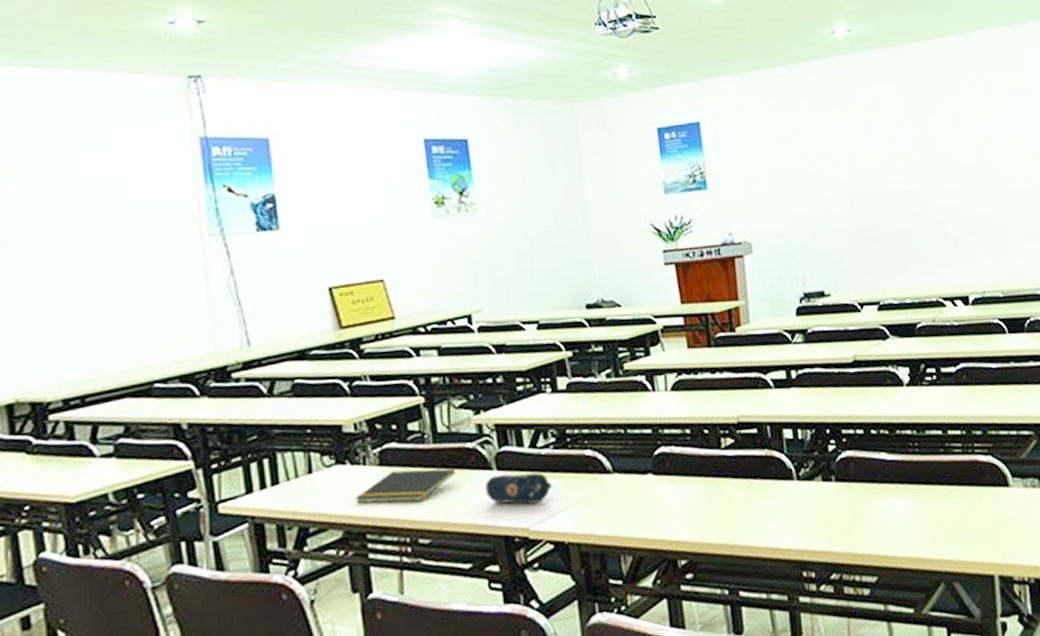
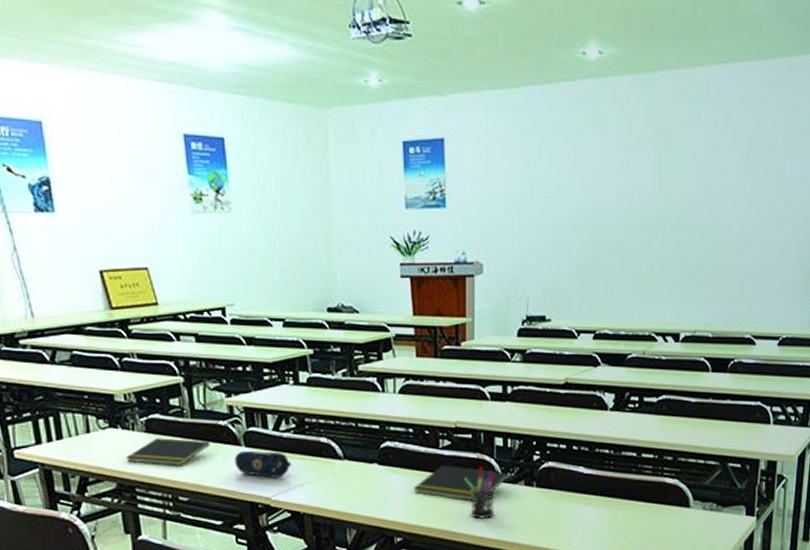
notepad: none [695,467,803,507] -> present [413,464,509,501]
pen holder: none [752,465,791,527] -> present [463,467,494,519]

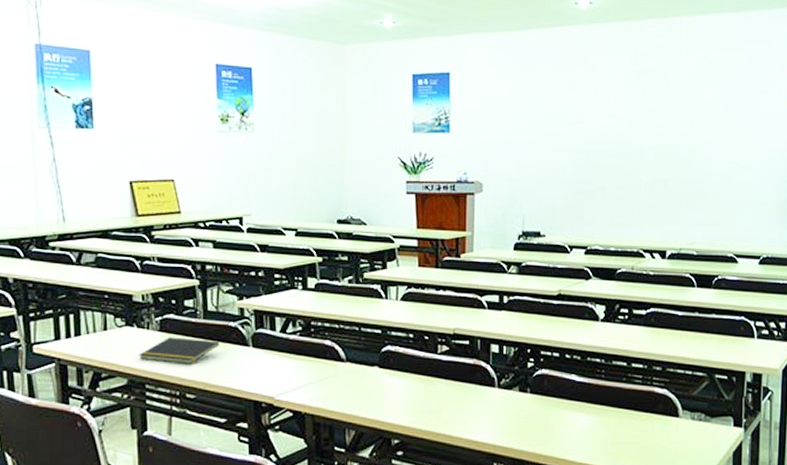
pencil case: present [234,450,292,478] -> none [241,351,296,378]
notepad: present [413,464,509,501] -> none [412,369,504,405]
pen holder: present [463,467,494,519] -> none [460,372,490,423]

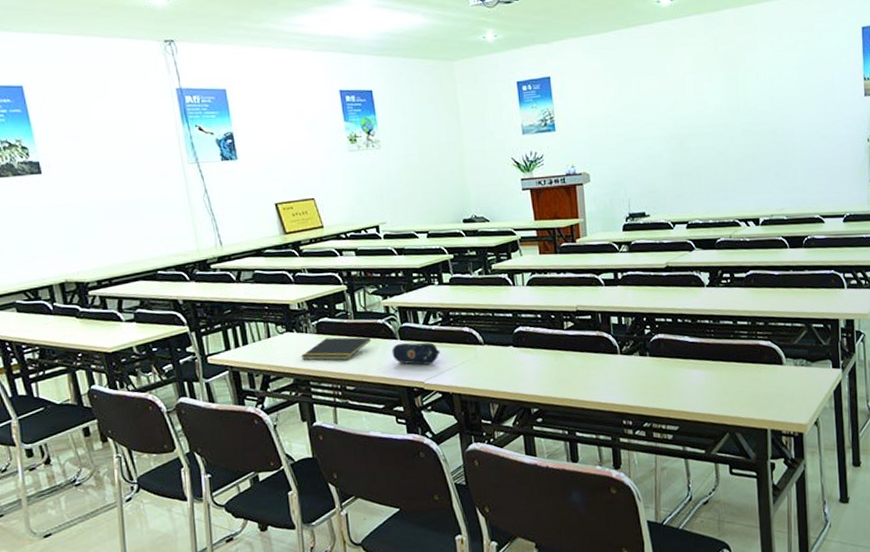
pencil case: none [241,351,296,378] -> present [392,342,440,365]

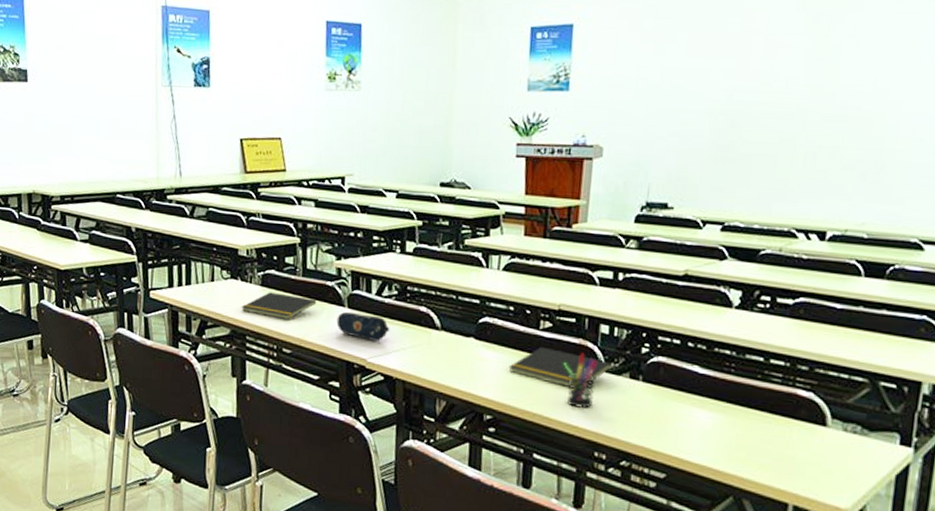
notepad: none [544,343,625,373] -> present [508,346,613,387]
pen holder: none [586,342,615,388] -> present [562,353,596,408]

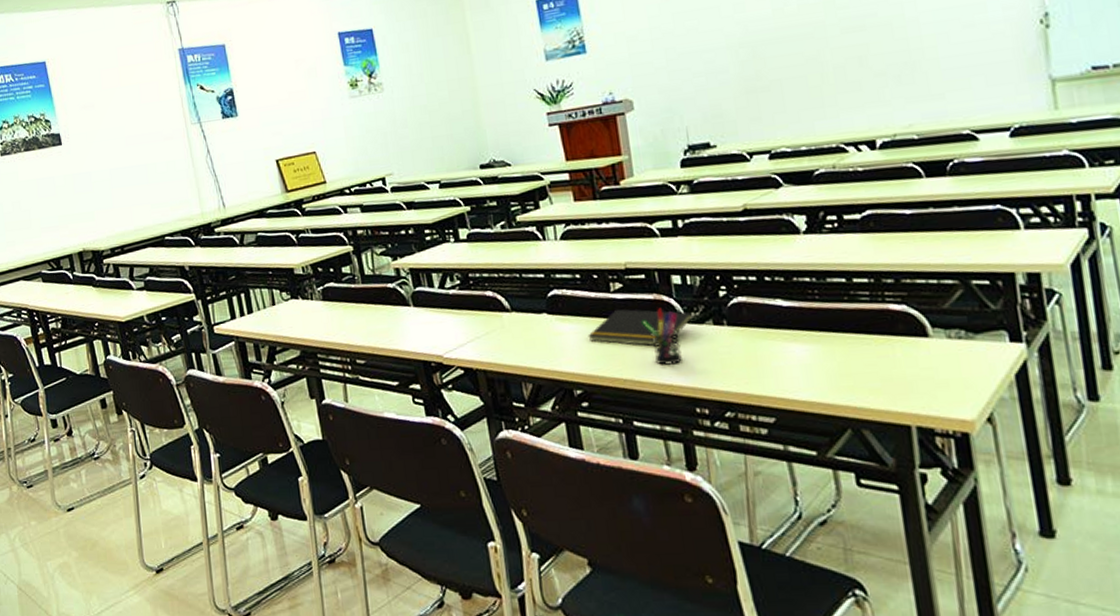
notepad: present [241,292,317,319] -> none [307,304,382,330]
pencil case: present [336,311,390,341] -> none [404,309,460,335]

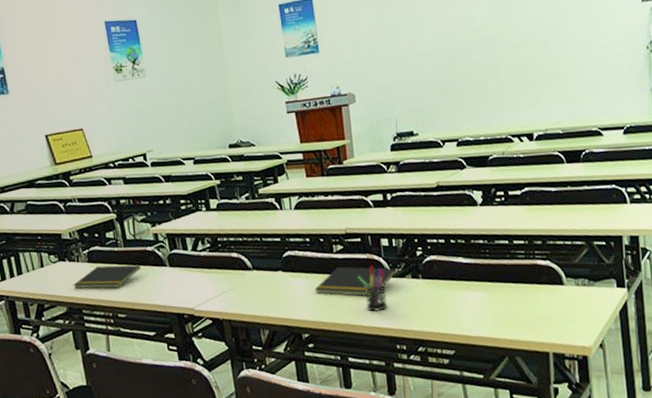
notepad: none [307,304,382,330] -> present [73,265,141,289]

